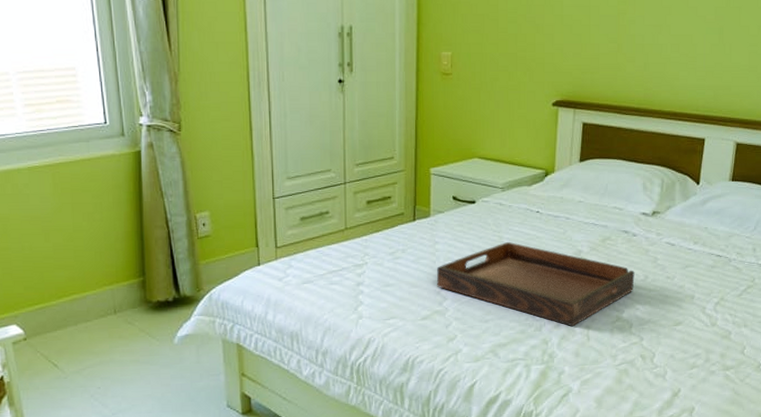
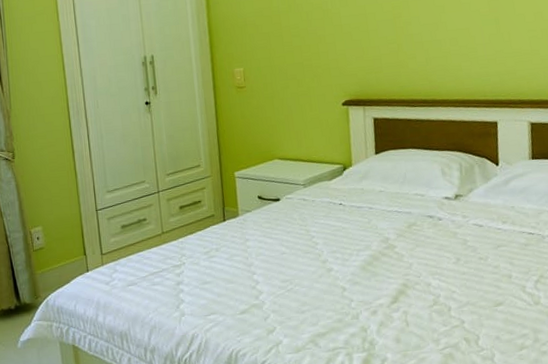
serving tray: present [436,242,635,327] -> none [250,234,447,313]

